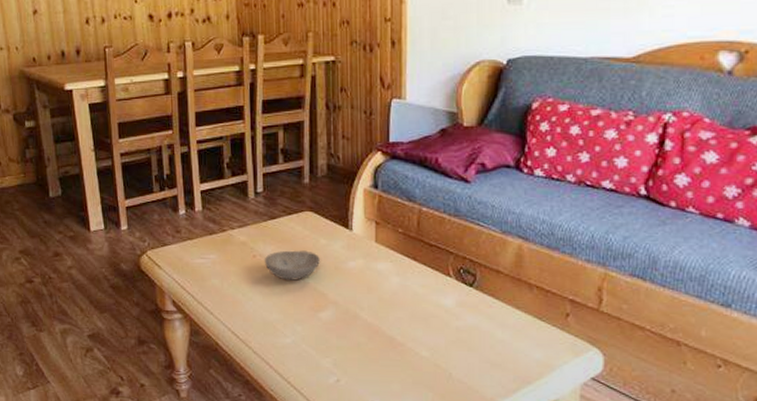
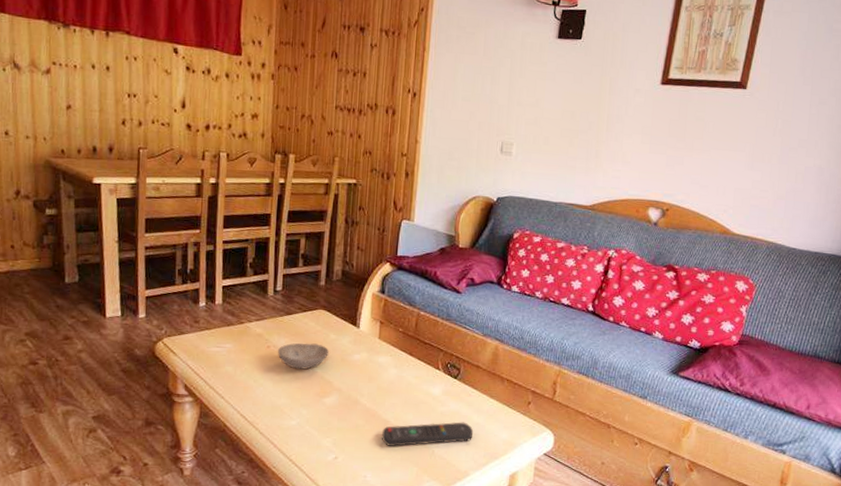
remote control: none [387,339,499,368] -> present [381,422,474,446]

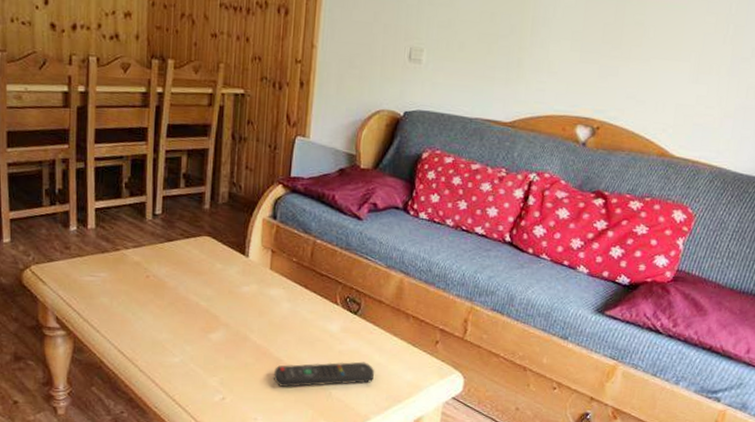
bowl: present [277,343,329,370] -> none [157,272,214,302]

